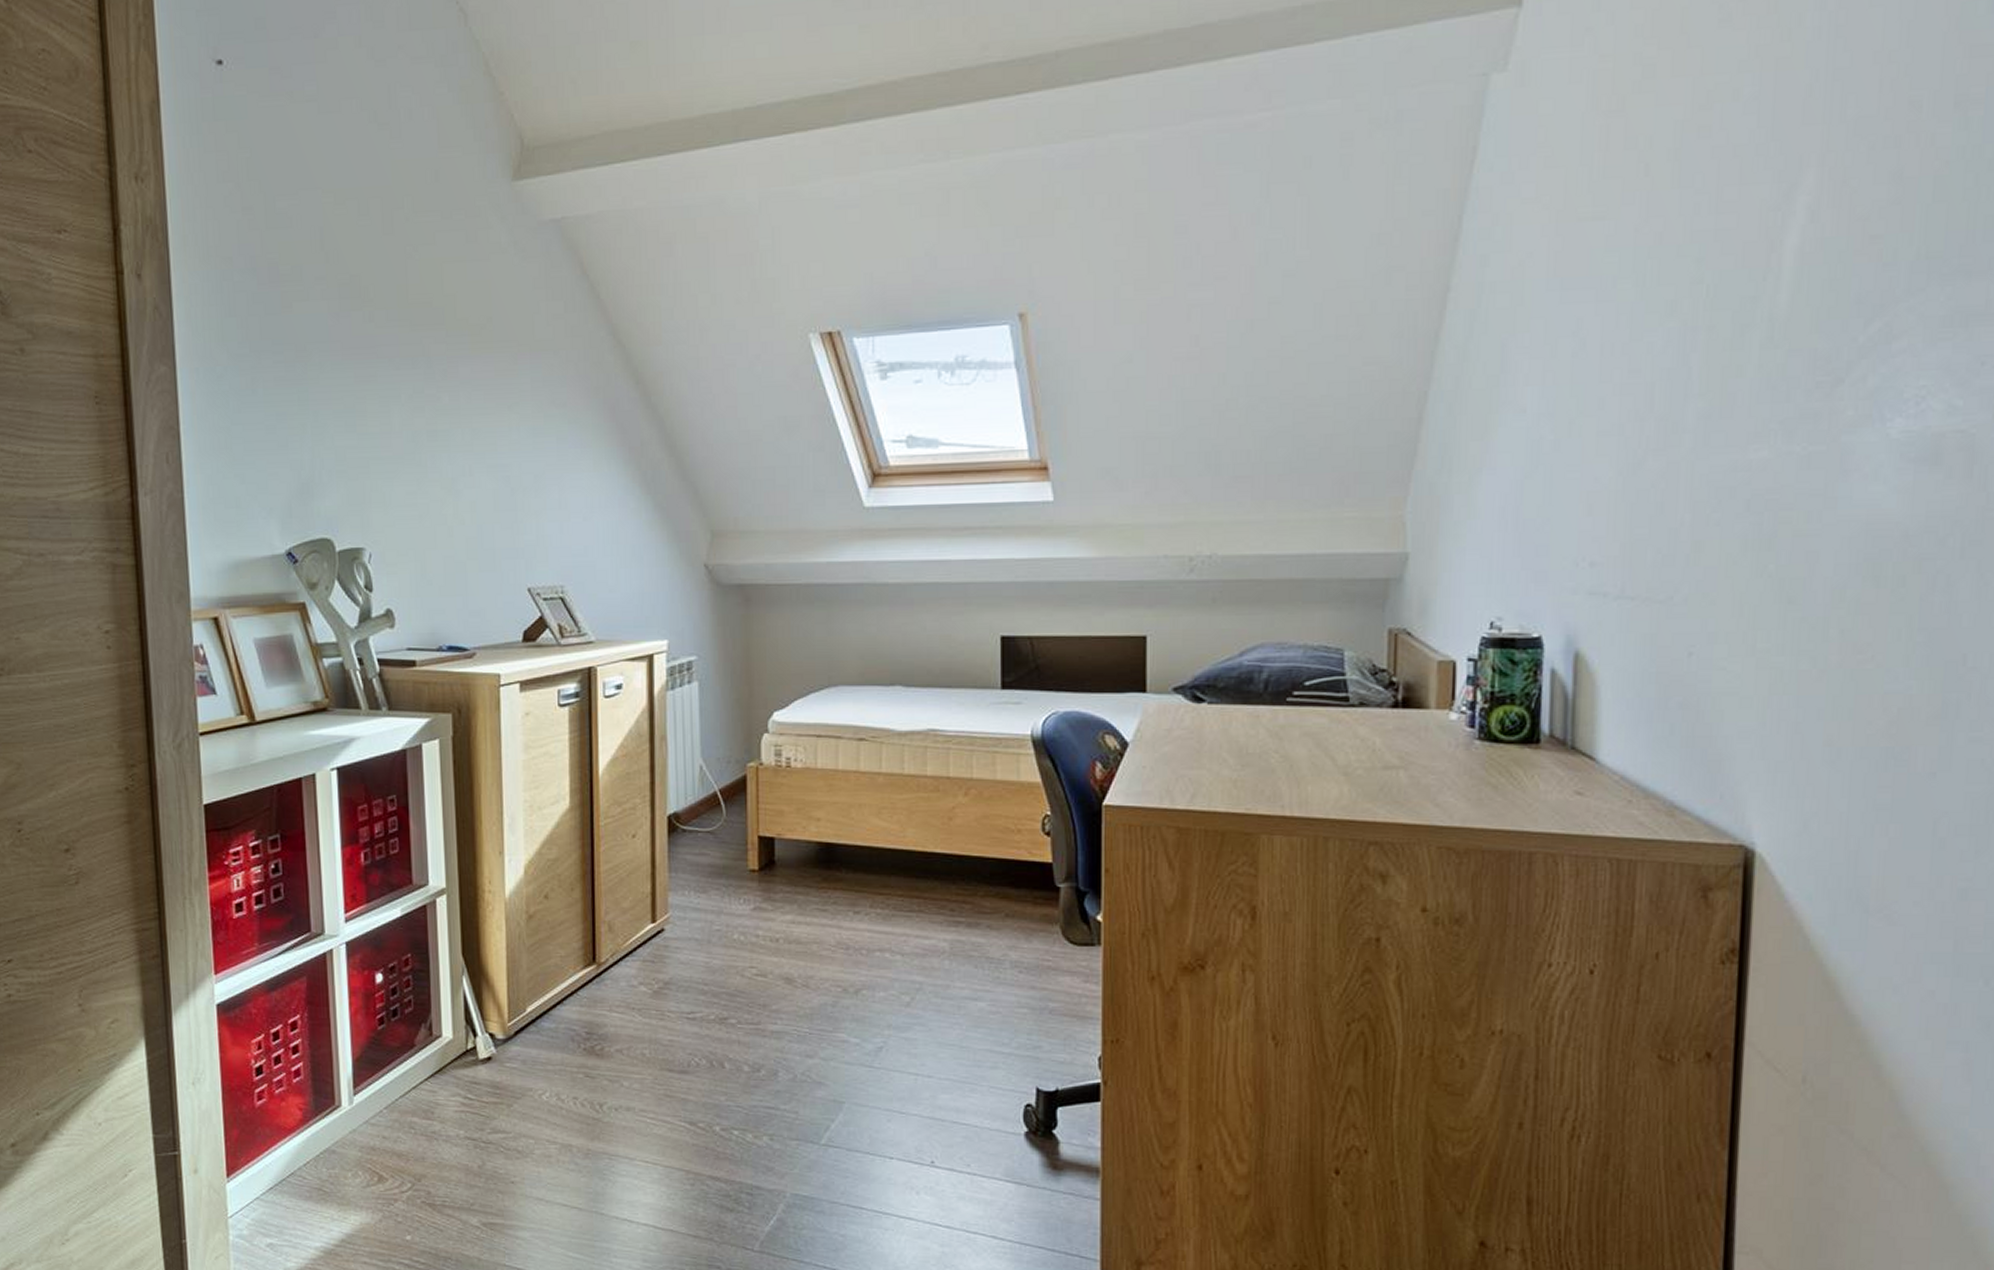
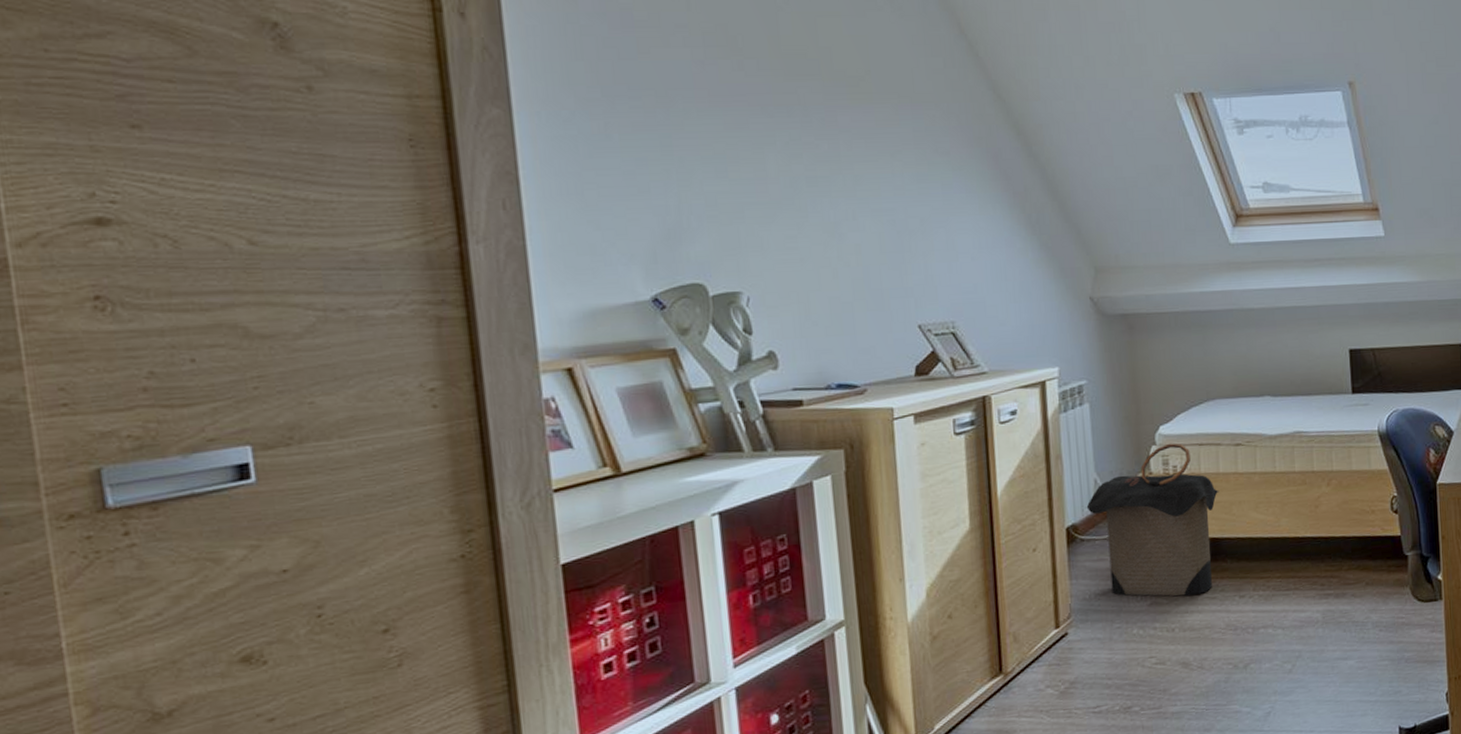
laundry hamper: none [690,732,837,904] -> present [1086,443,1219,597]

